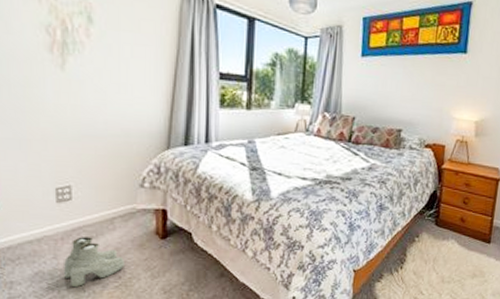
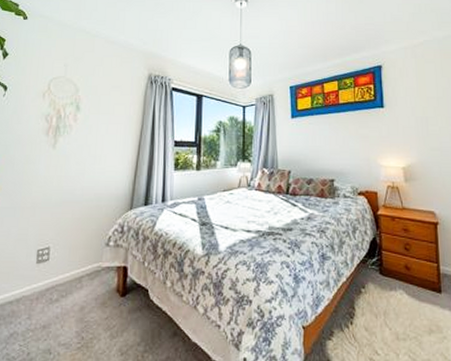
boots: present [64,236,124,288] -> none [35,296,88,350]

